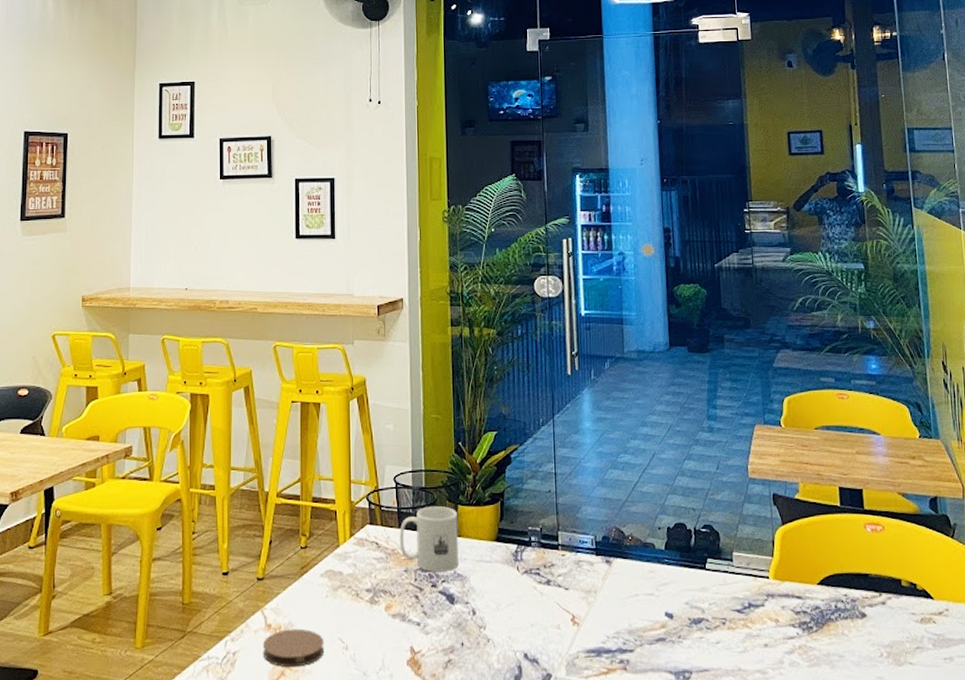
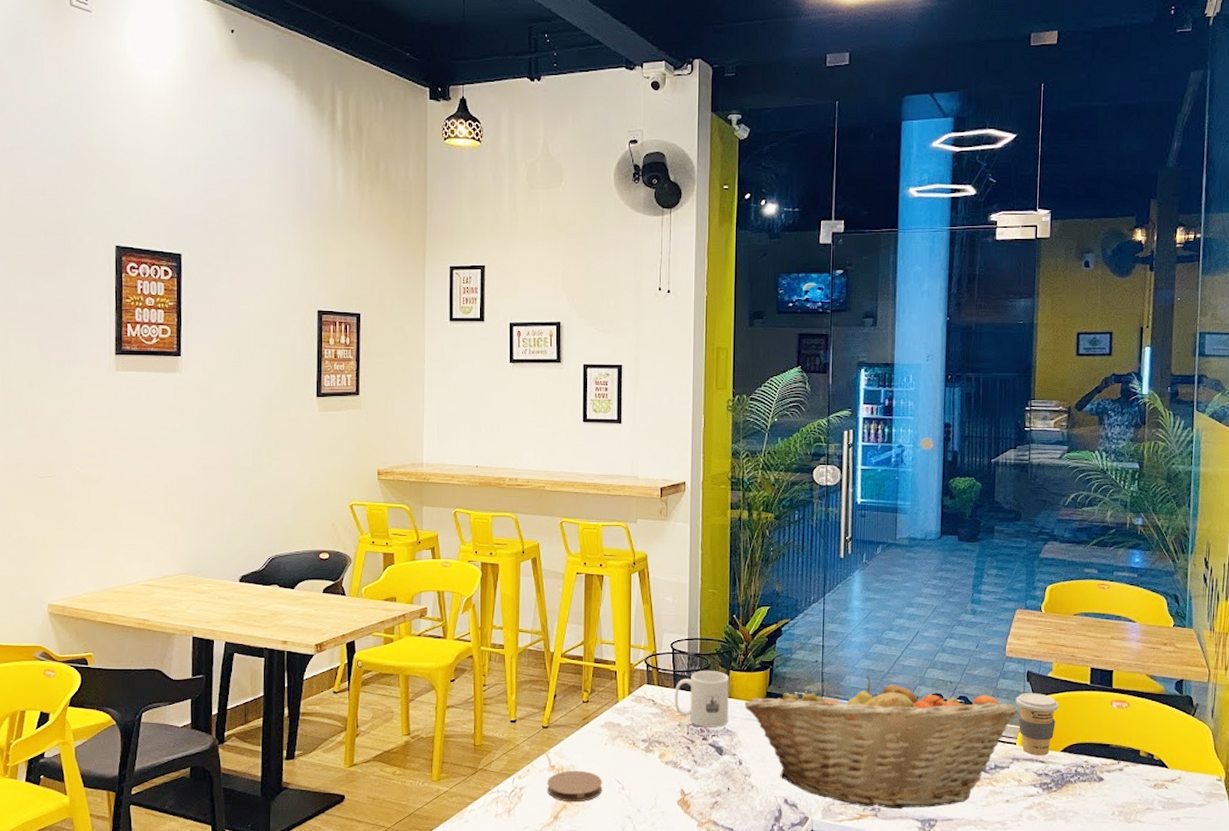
fruit basket: none [475,505,768,661] -> present [745,675,1018,810]
coffee cup: none [763,517,810,591] -> present [1015,692,1059,756]

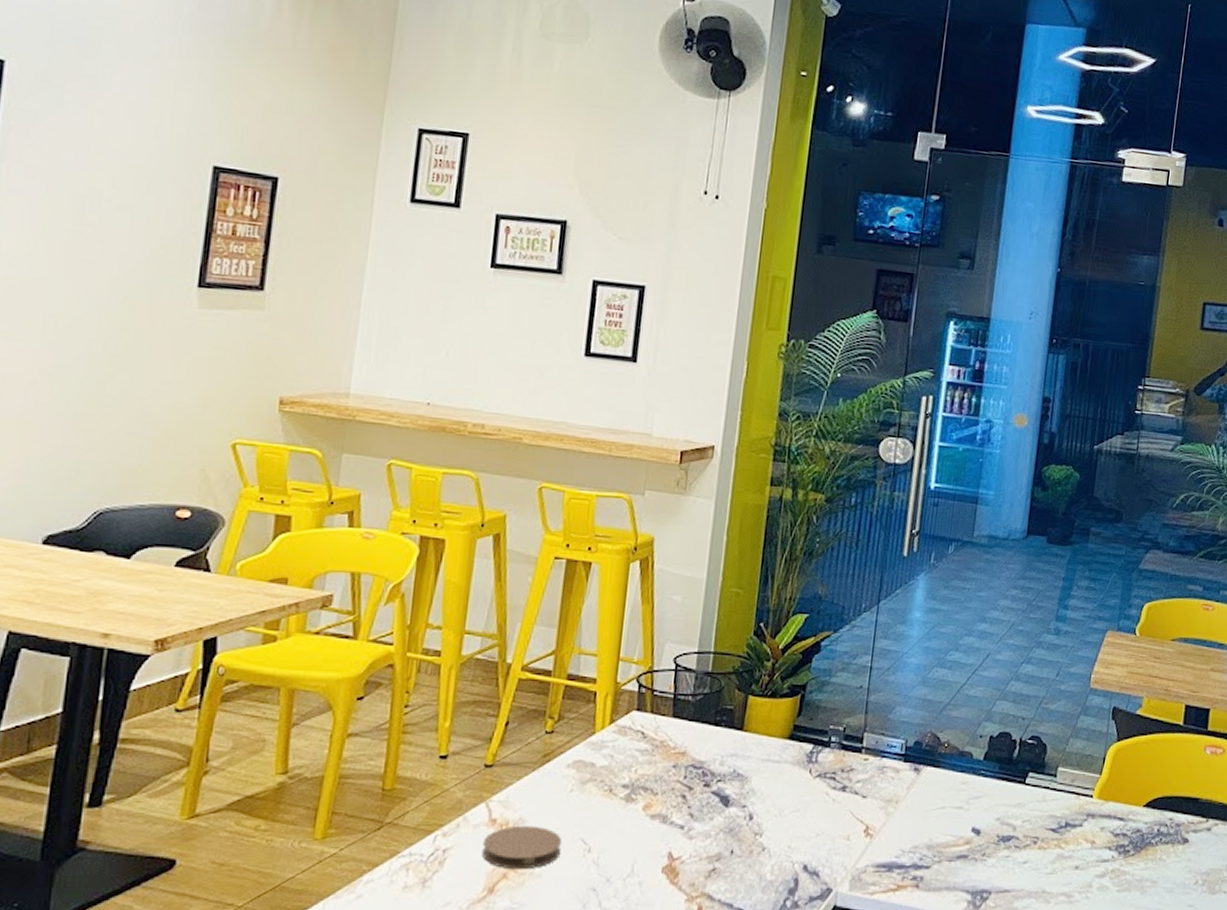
mug: present [674,670,729,727] -> none [671,694,747,770]
fruit basket: present [745,675,1018,810] -> none [763,707,1099,878]
coffee cup: present [1015,692,1059,756] -> none [1096,733,1146,812]

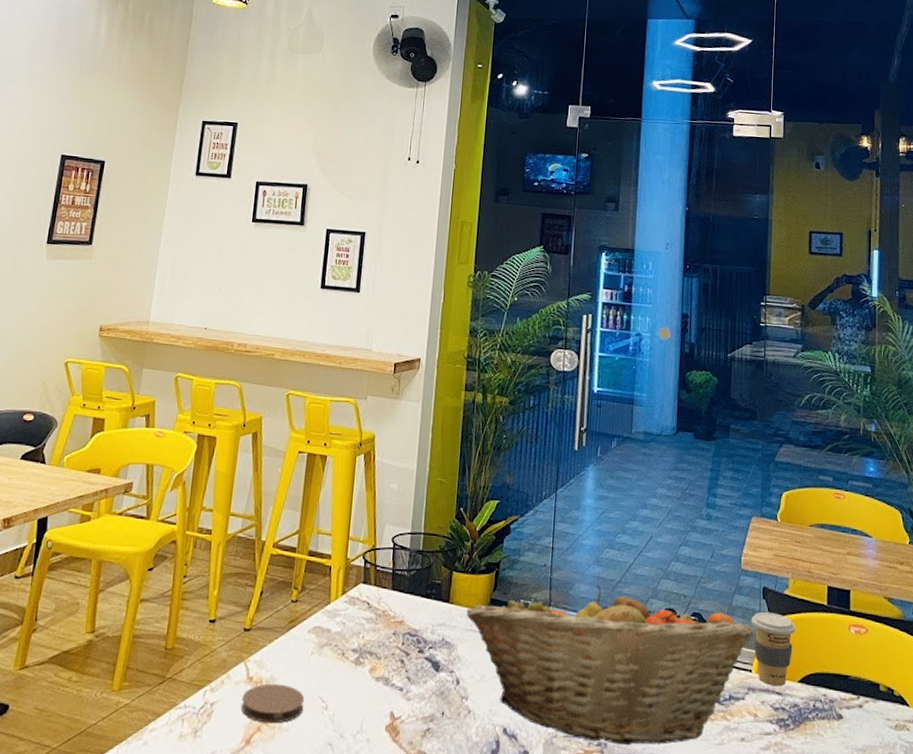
fruit basket: none [763,707,1099,878] -> present [466,584,754,746]
coffee cup: none [1096,733,1146,812] -> present [751,611,796,687]

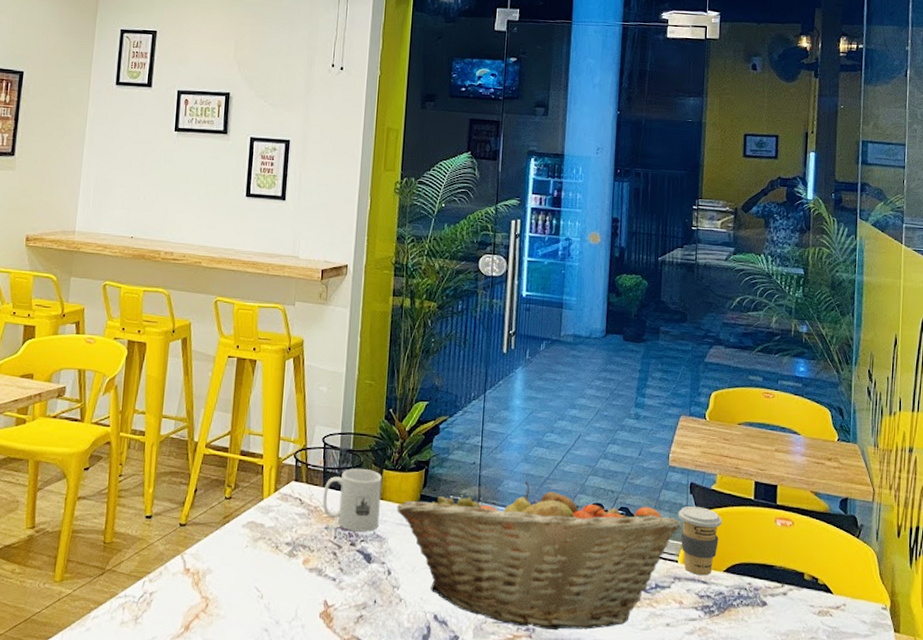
coaster: present [240,683,305,724] -> none [179,574,241,611]
mug: none [391,570,452,638] -> present [322,468,382,532]

